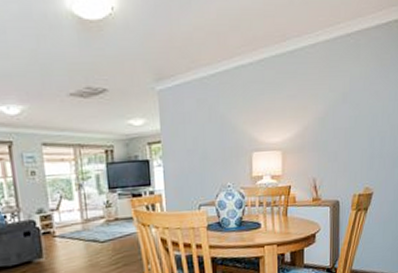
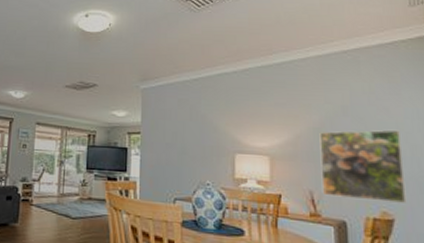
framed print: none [323,112,385,181] -> present [319,129,407,204]

